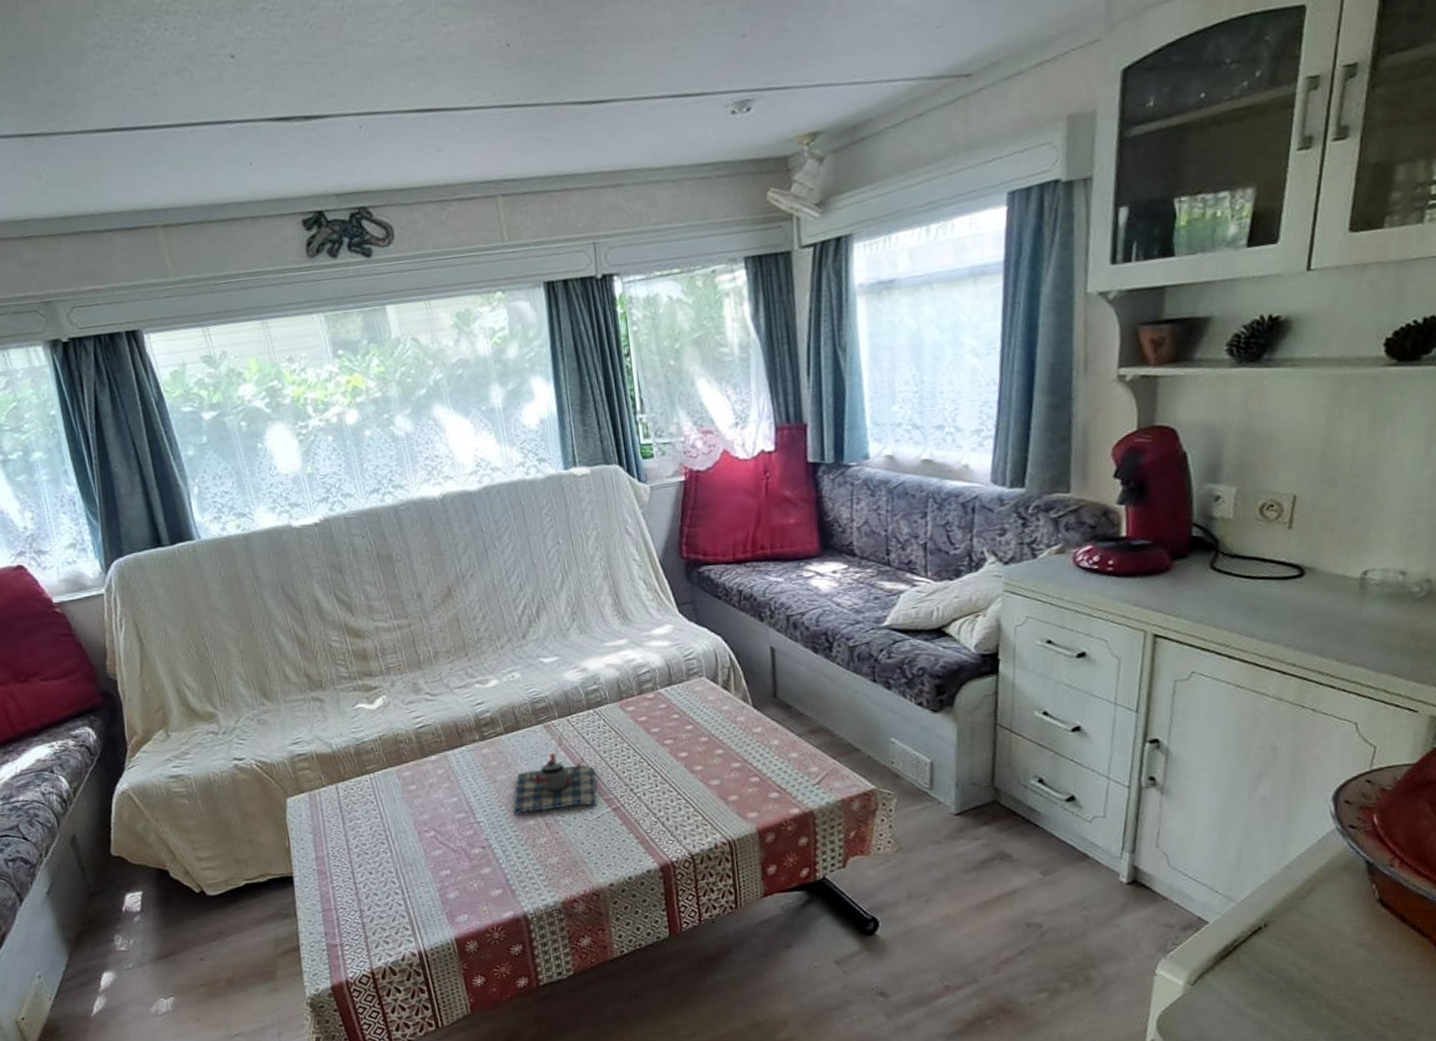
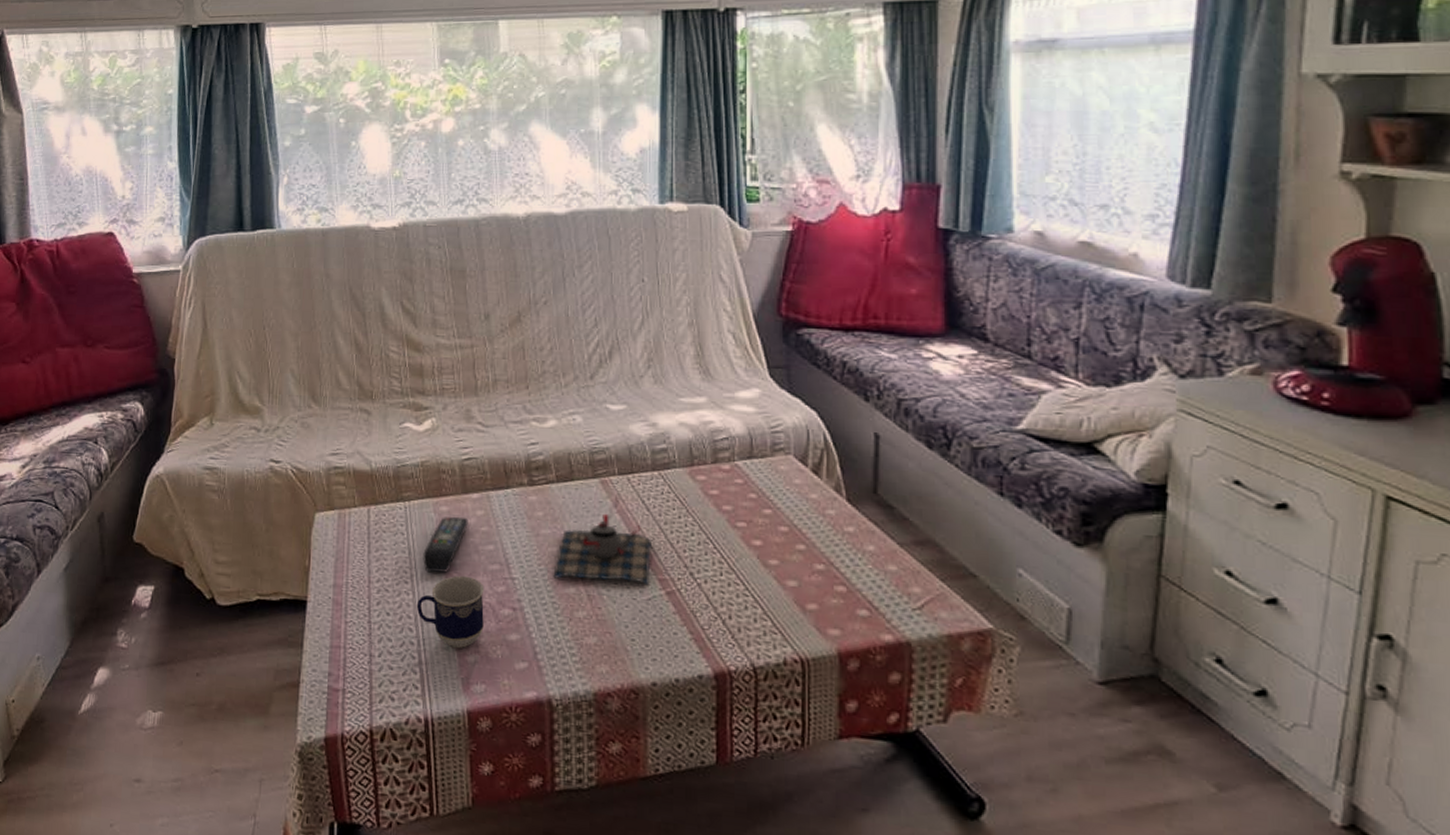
remote control: none [393,778,431,831] -> present [423,517,468,574]
cup: none [395,827,459,890] -> present [416,575,485,648]

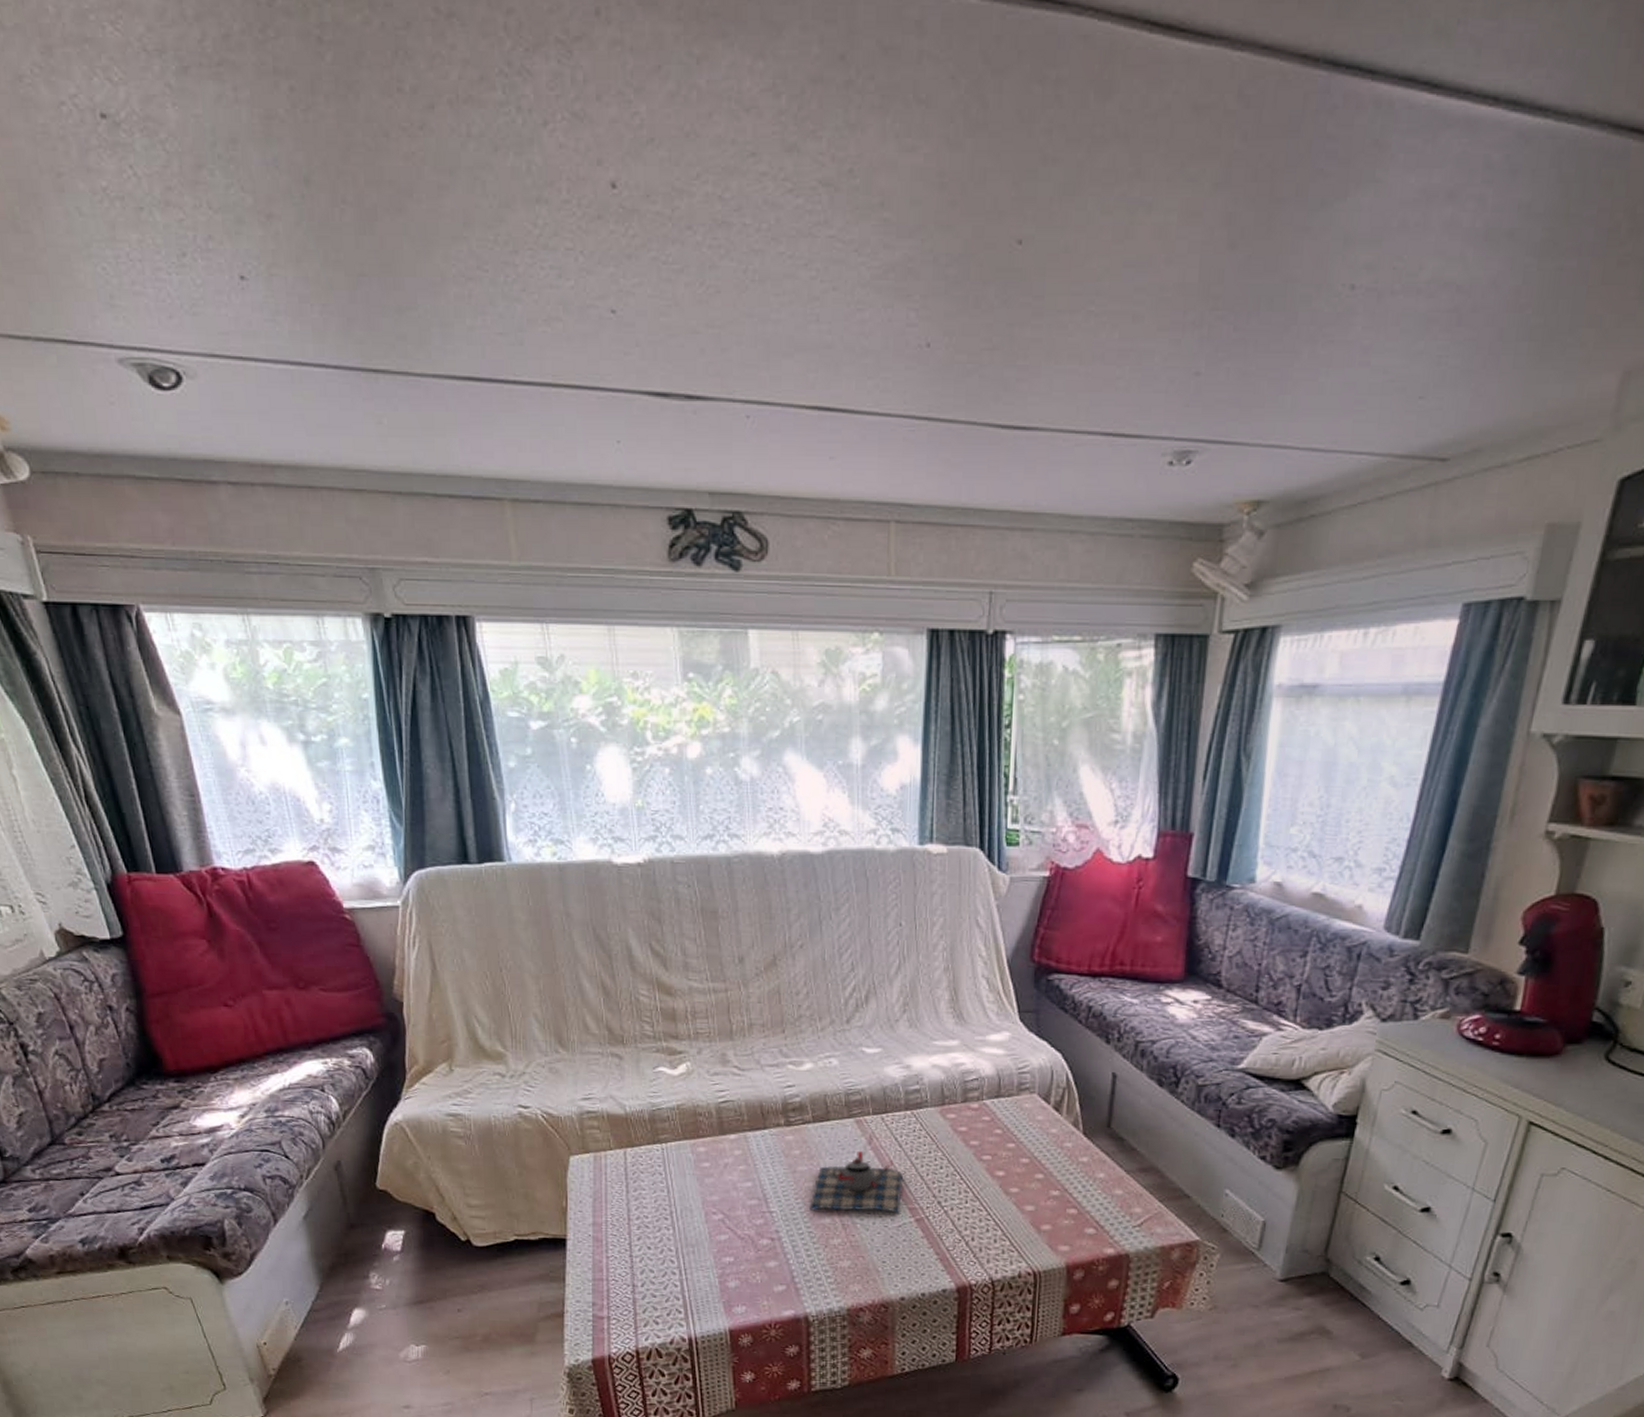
cup: present [416,575,485,648] -> none [677,1211,743,1276]
remote control: present [423,517,468,574] -> none [682,1156,726,1210]

